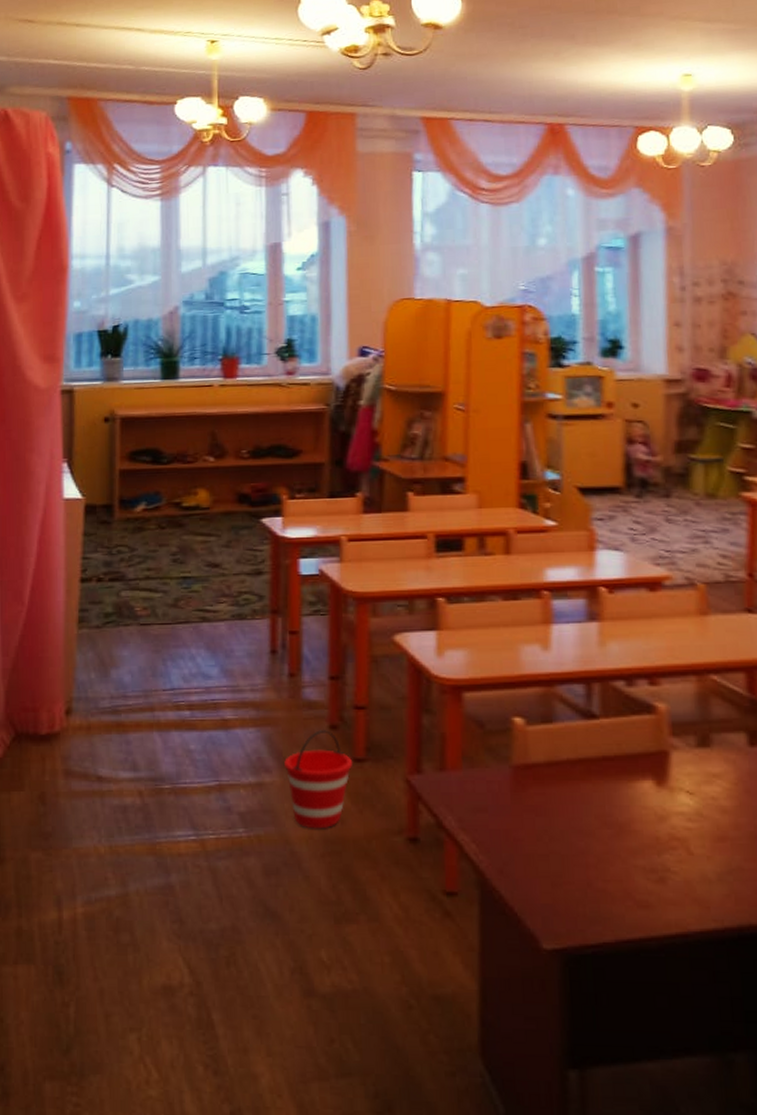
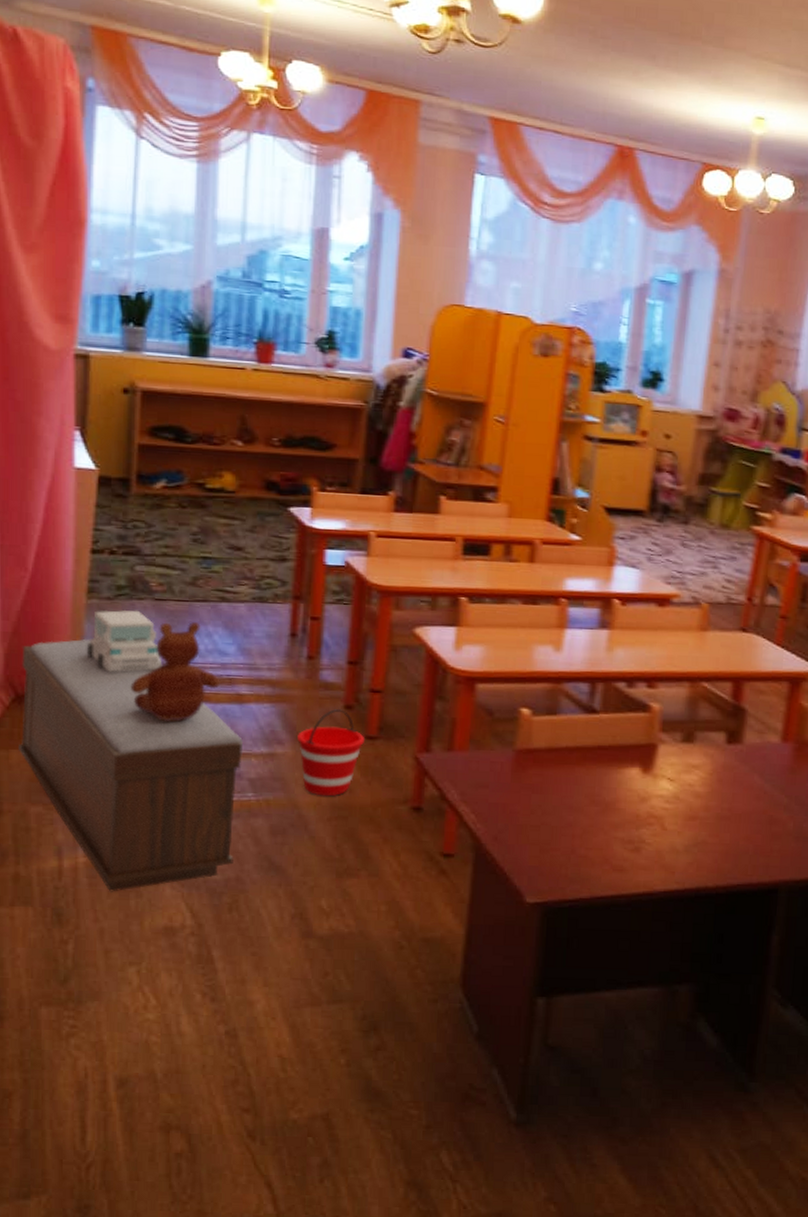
bench: none [19,670,232,946] -> present [19,638,244,892]
toy truck: none [78,637,149,705] -> present [86,610,161,673]
toy: none [120,645,204,753] -> present [130,622,219,722]

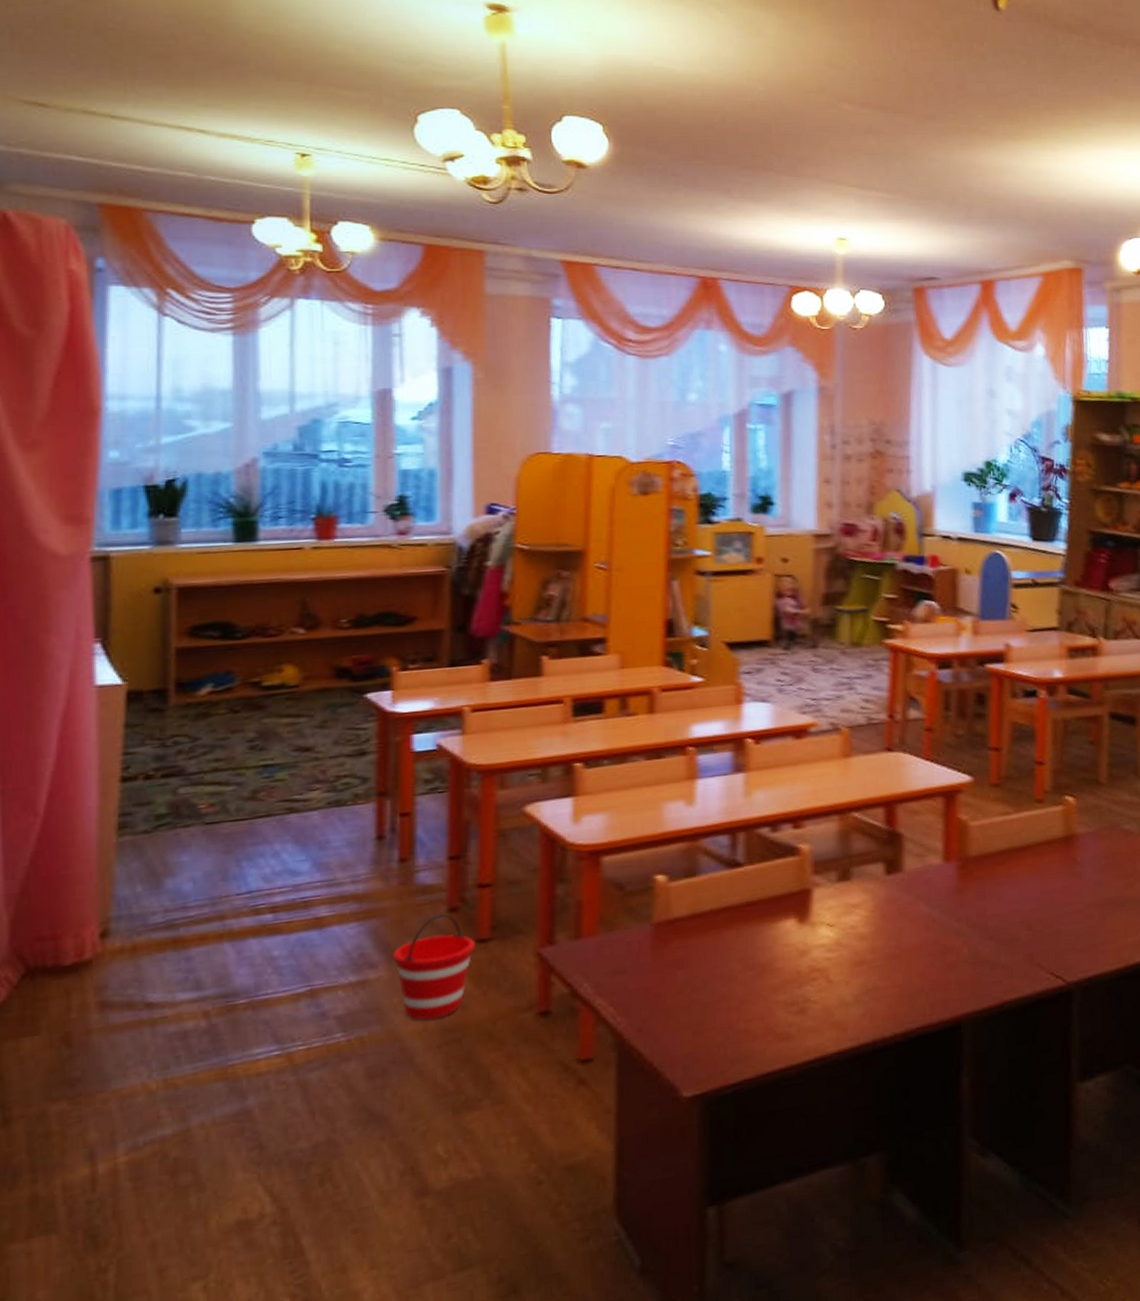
bench: present [19,638,244,892] -> none [32,884,327,1193]
toy truck: present [86,610,161,673] -> none [119,840,217,921]
toy: present [130,622,219,722] -> none [178,842,292,967]

